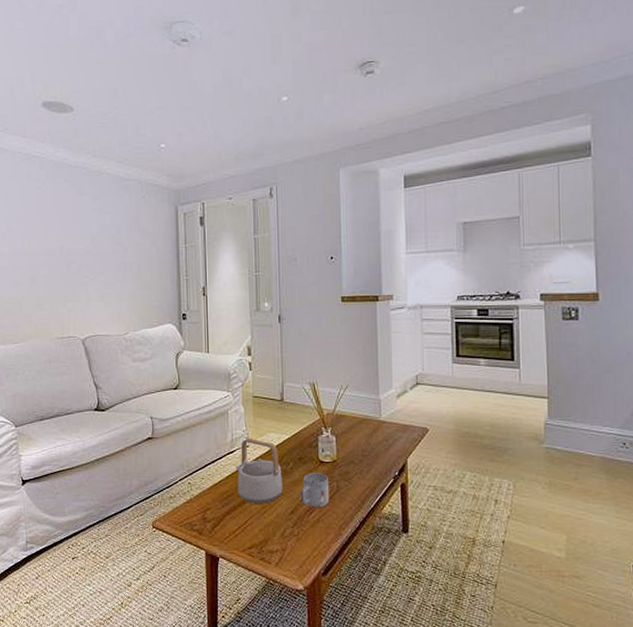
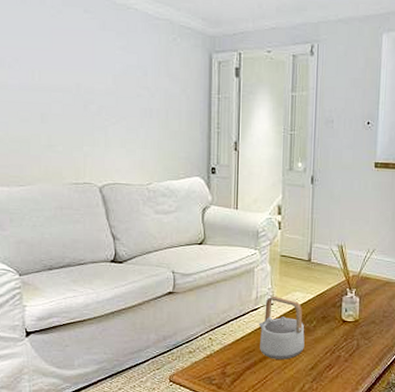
mug: present [300,473,330,508] -> none [321,331,350,365]

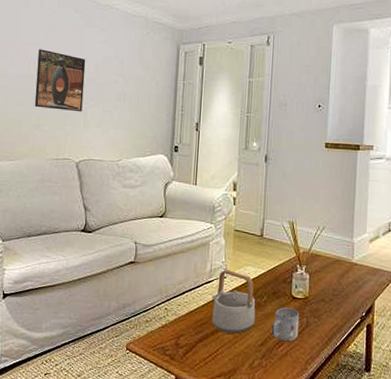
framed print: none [43,56,102,130] -> present [34,49,86,112]
mug: none [321,331,350,365] -> present [271,307,300,342]

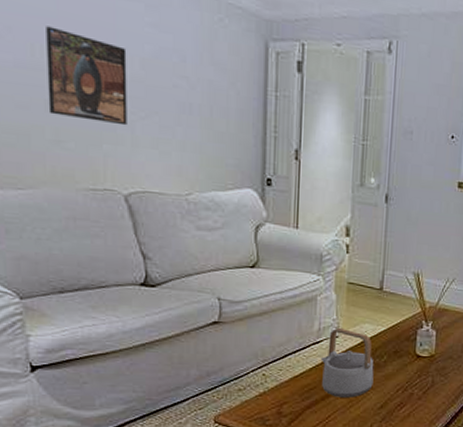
mug: present [271,307,300,342] -> none [392,367,425,403]

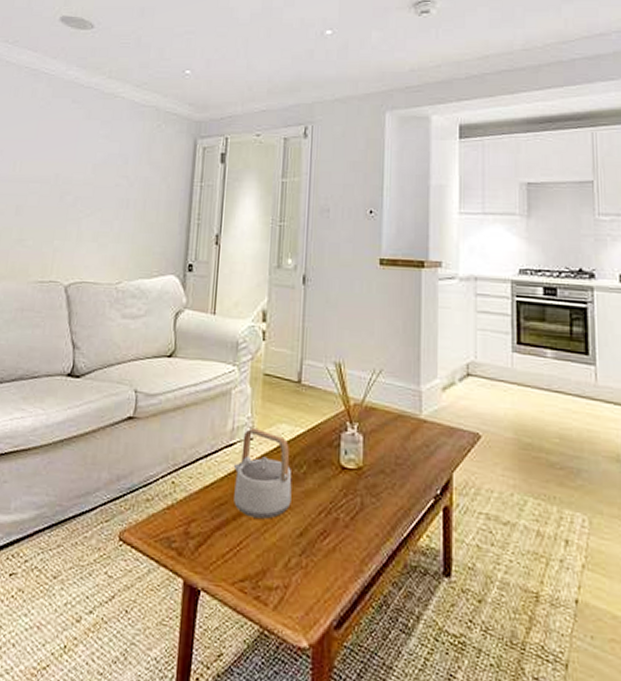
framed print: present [46,26,127,126] -> none [17,146,83,223]

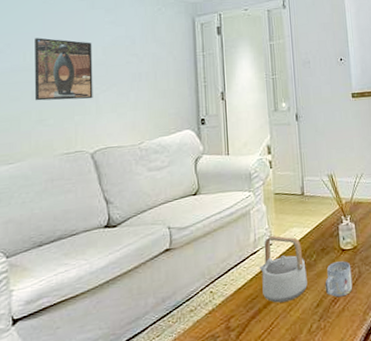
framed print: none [17,146,83,223] -> present [34,38,93,101]
mug: none [313,481,351,532] -> present [325,261,353,297]

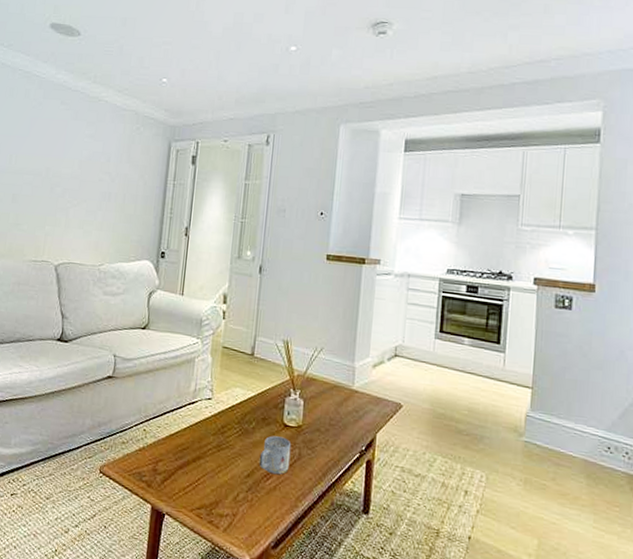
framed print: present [34,38,93,101] -> none [14,142,71,212]
teapot: present [259,236,308,303] -> none [194,390,243,463]

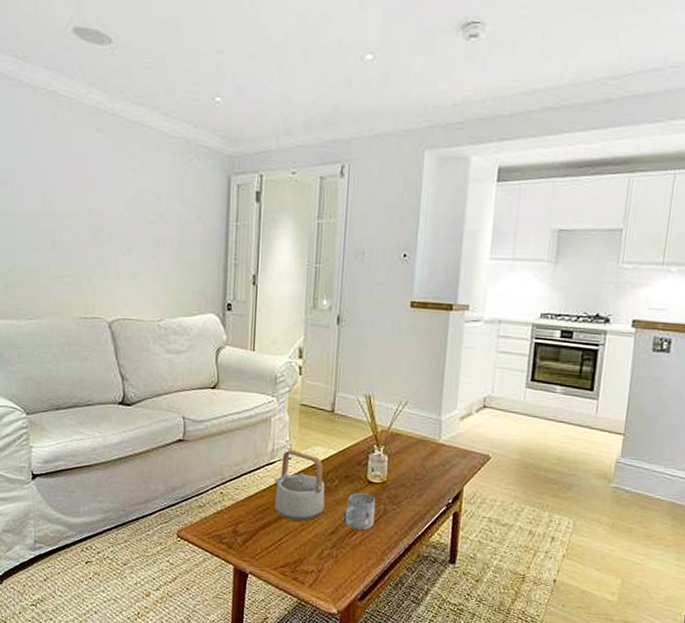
teapot: none [194,390,243,463] -> present [274,450,325,521]

